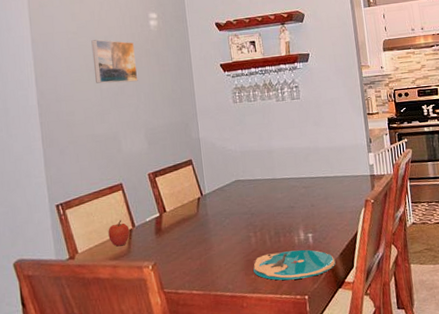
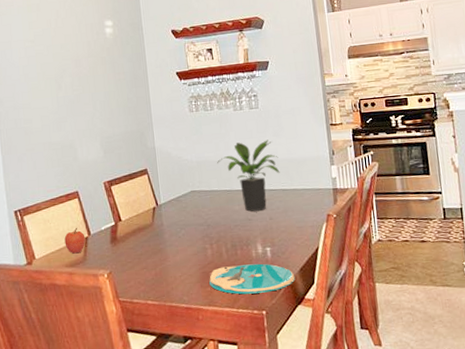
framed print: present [91,39,138,84] -> none [48,47,94,92]
potted plant: none [260,129,321,200] -> present [217,139,280,212]

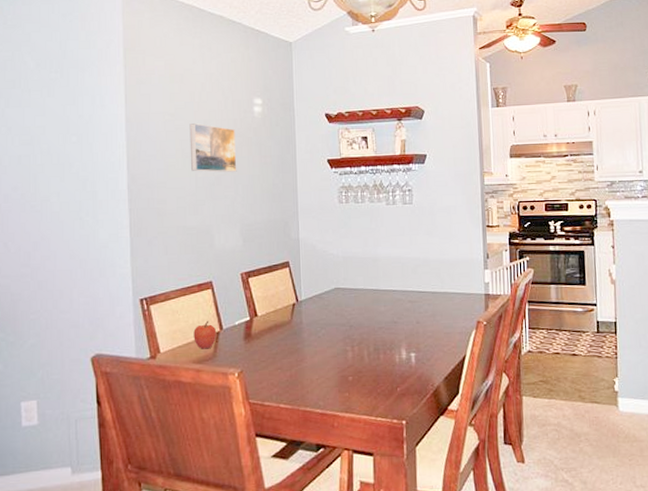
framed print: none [48,47,94,92] -> present [189,123,237,172]
plate: present [209,263,295,295] -> none [348,369,439,402]
potted plant: present [217,139,280,212] -> none [365,238,431,315]

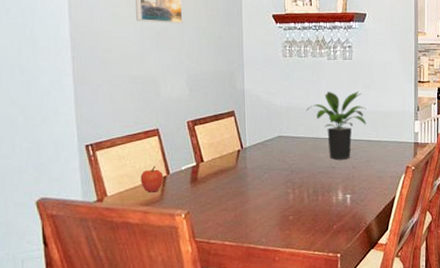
potted plant: none [365,238,431,315] -> present [306,90,367,161]

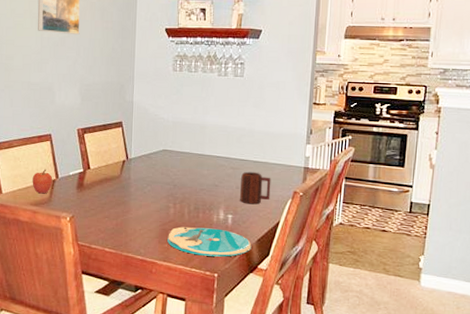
plate: none [289,209,371,238] -> present [167,227,252,257]
potted plant: present [306,90,367,161] -> none [193,107,255,179]
mug: none [356,151,385,183] -> present [240,171,271,205]

